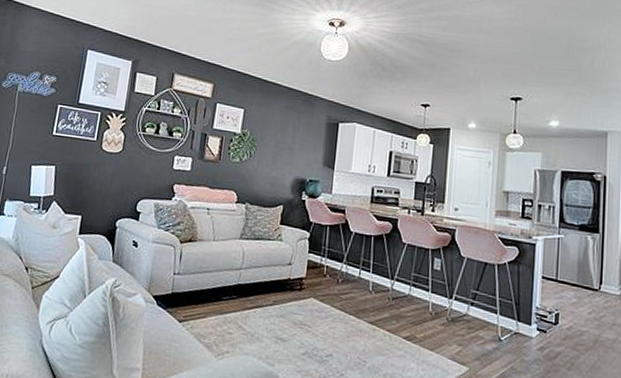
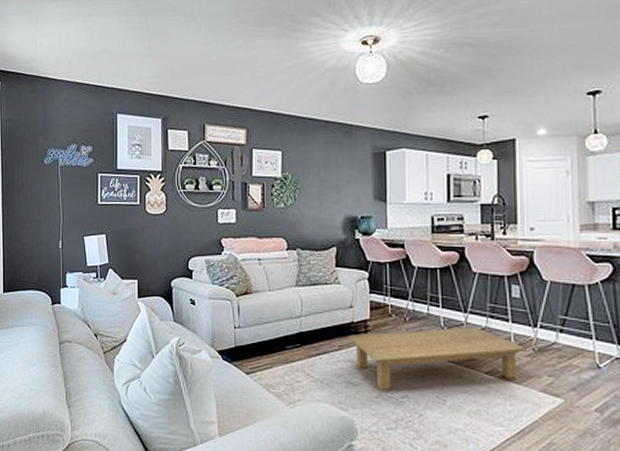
coffee table: none [283,291,442,348] -> present [348,327,527,390]

